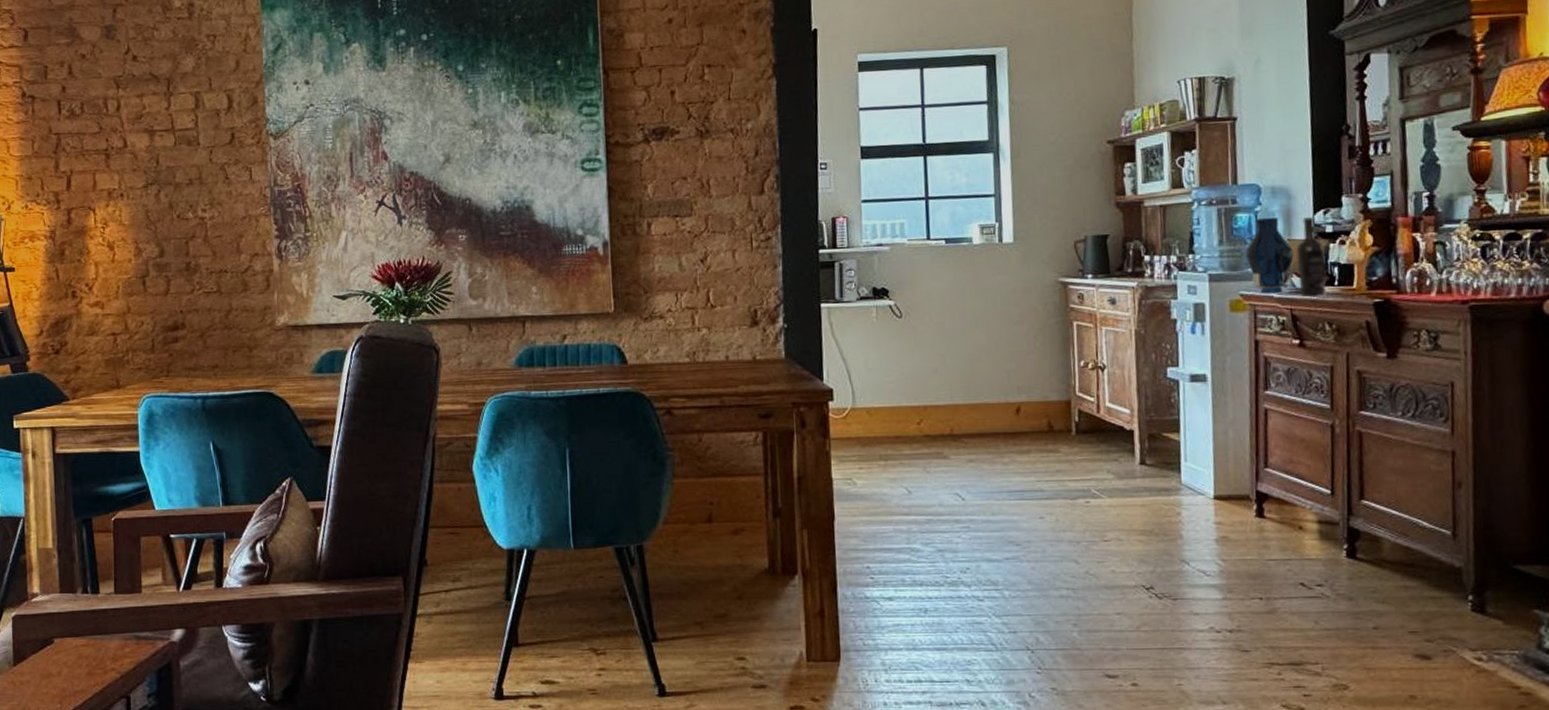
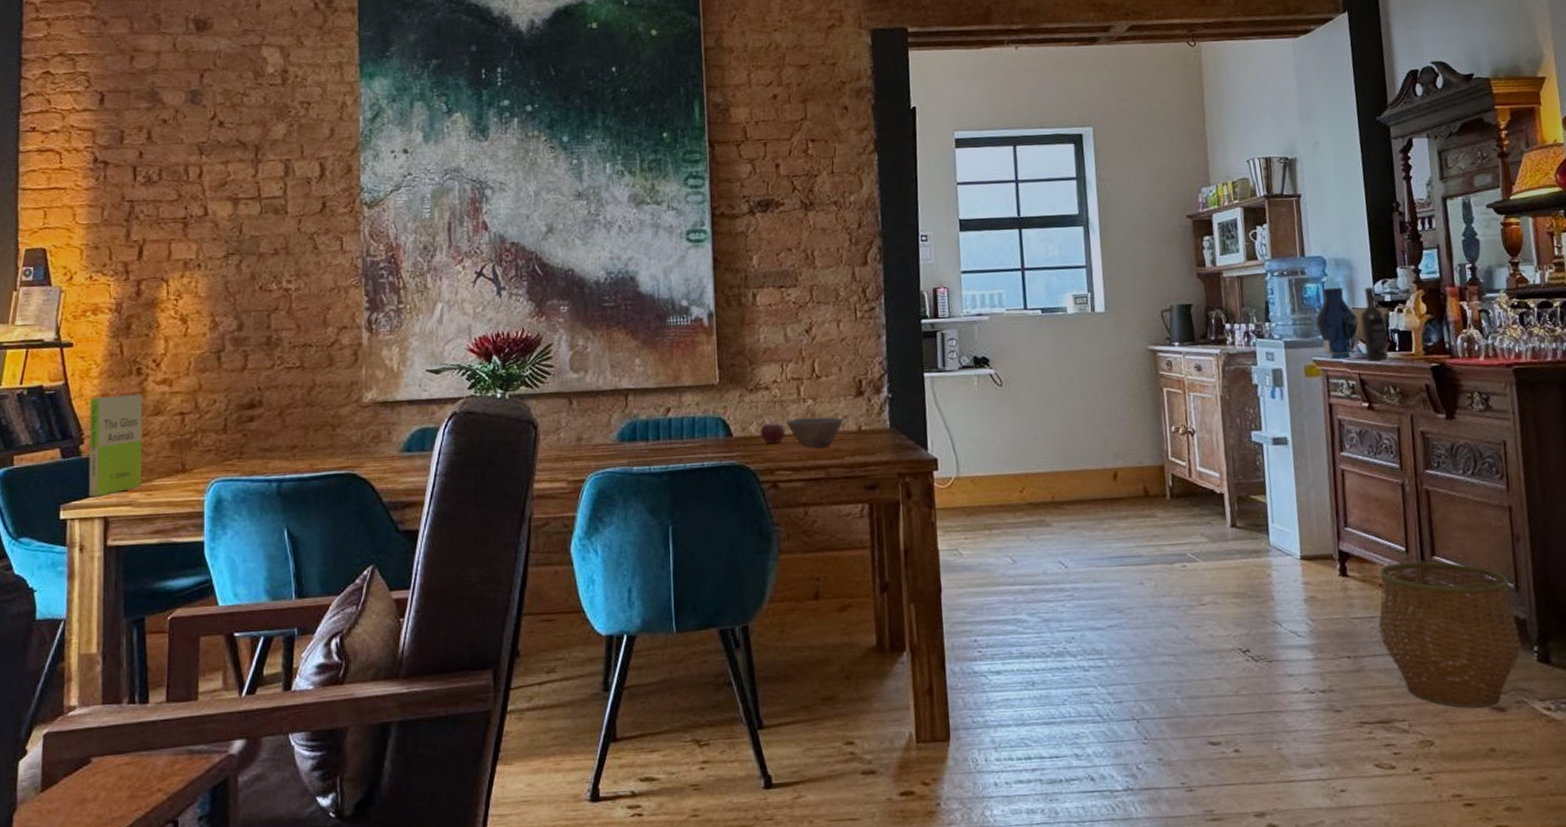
book: none [33,315,83,408] -> present [88,394,143,497]
fruit: none [655,346,680,371] -> present [760,418,786,444]
bowl: none [681,346,738,377] -> present [786,417,843,449]
basket: none [1295,498,1455,655] -> present [1378,555,1522,708]

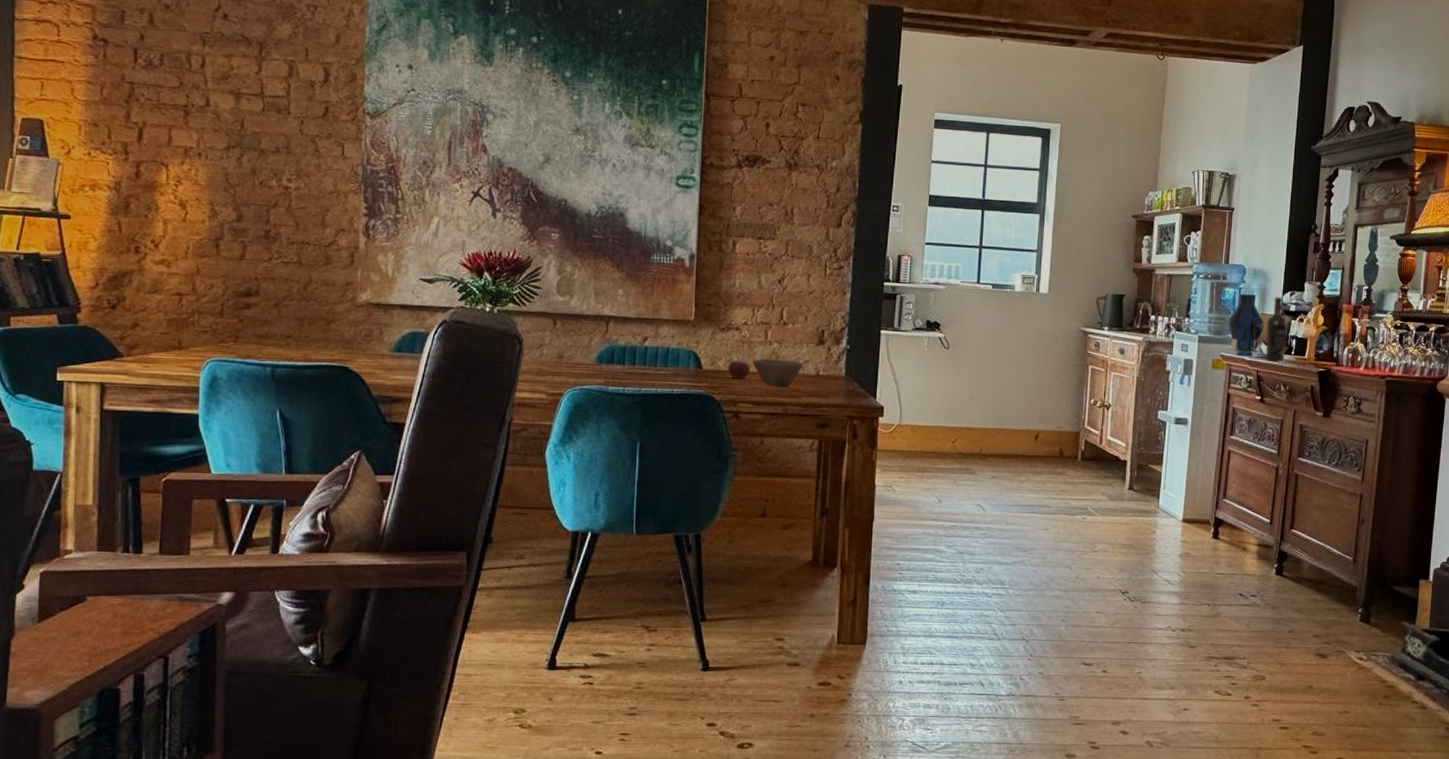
book: present [88,394,143,497] -> none [85,270,141,363]
basket: present [1378,555,1522,708] -> none [1237,526,1350,653]

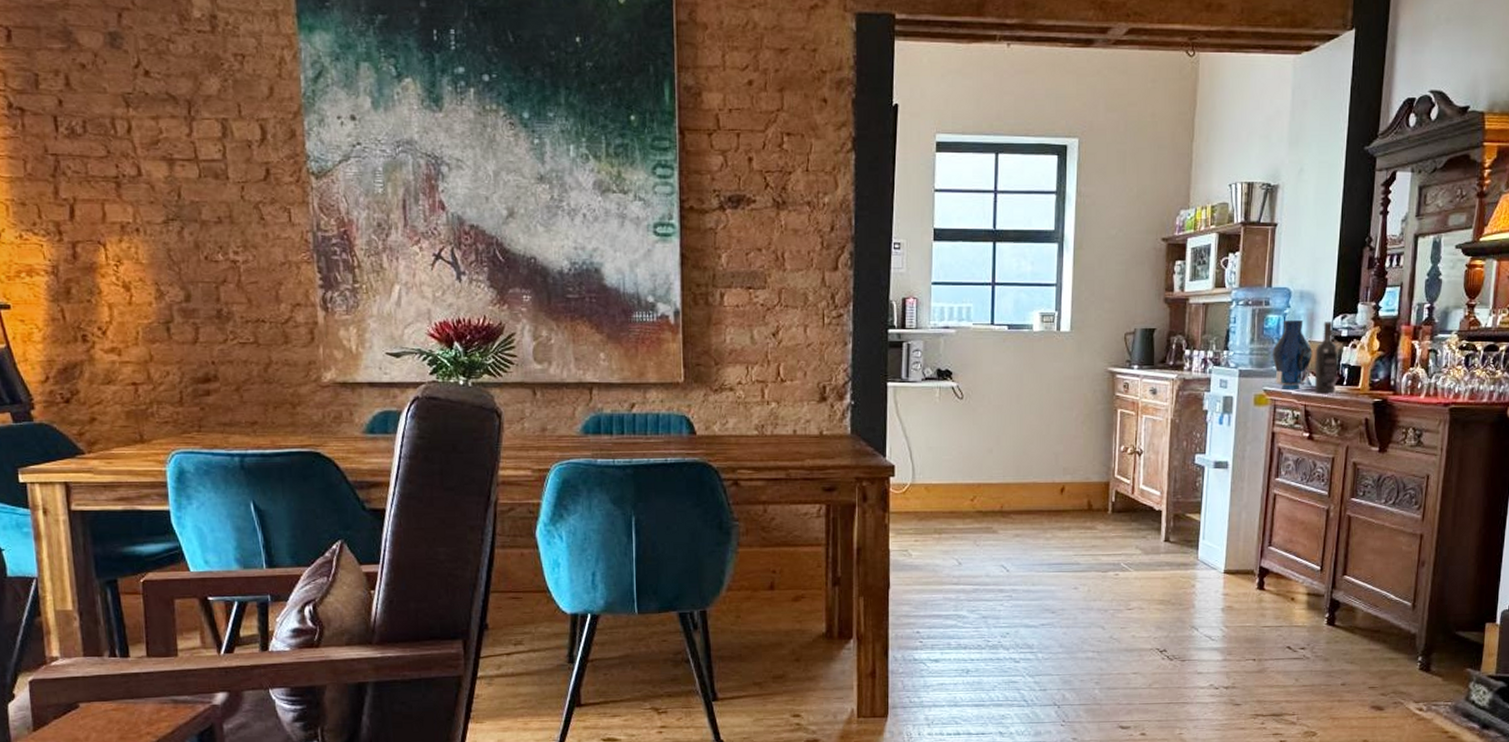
fruit: present [728,356,751,379] -> none [724,419,748,443]
bowl: present [752,359,804,387] -> none [749,420,805,450]

